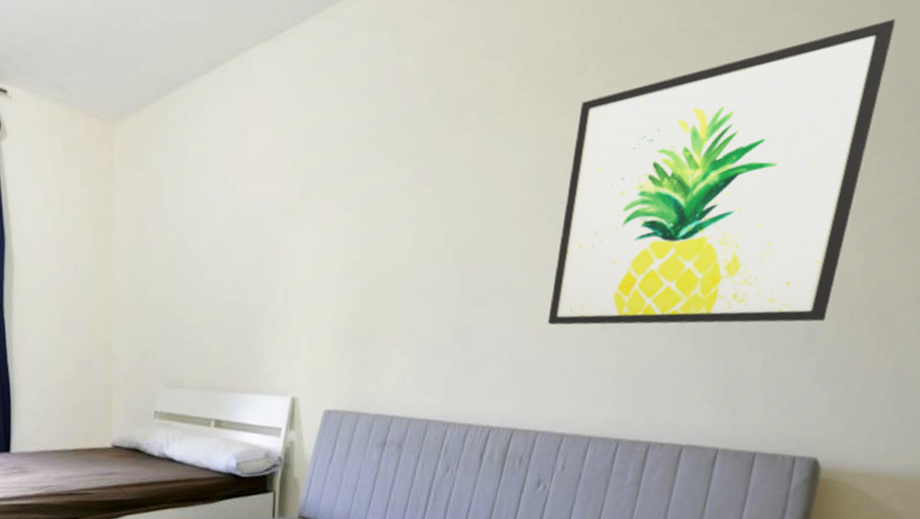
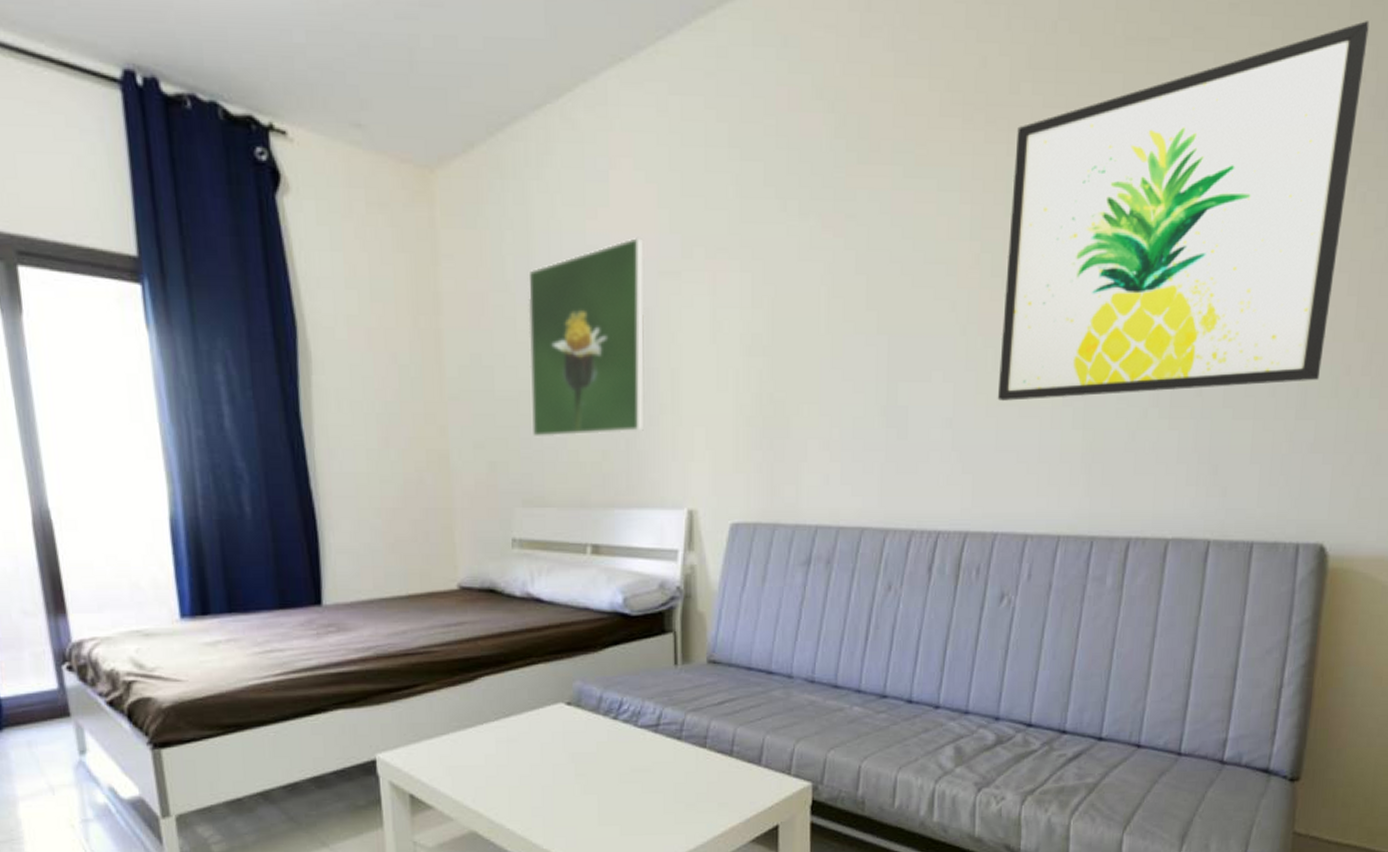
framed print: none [176,180,272,335] -> present [528,236,645,438]

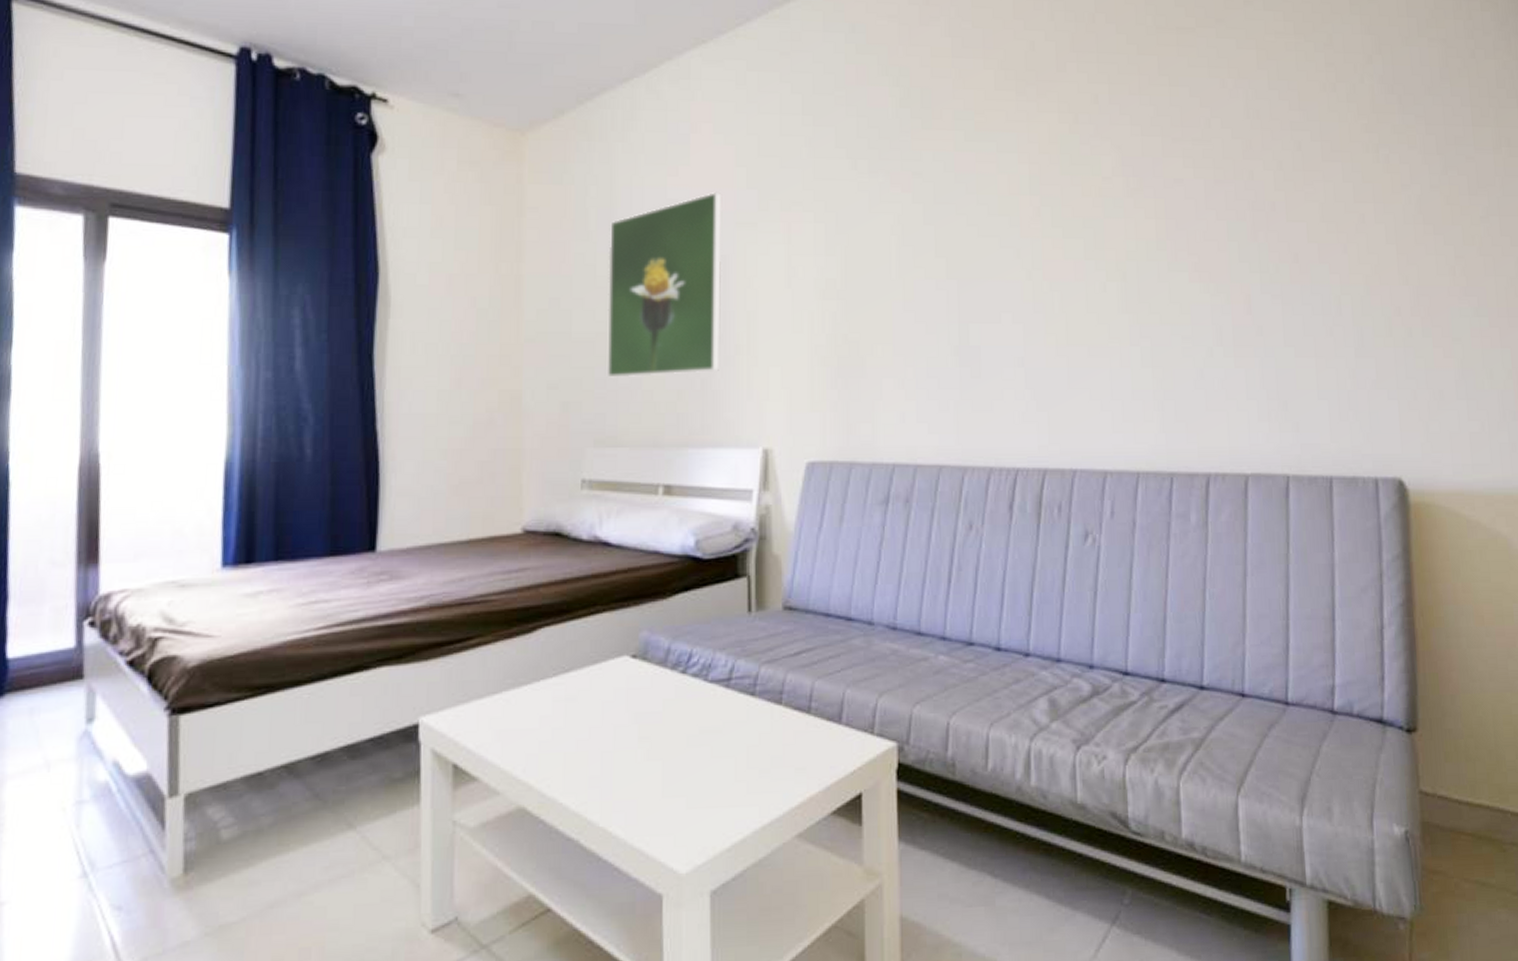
wall art: present [997,21,1370,401] -> none [1066,15,1373,341]

